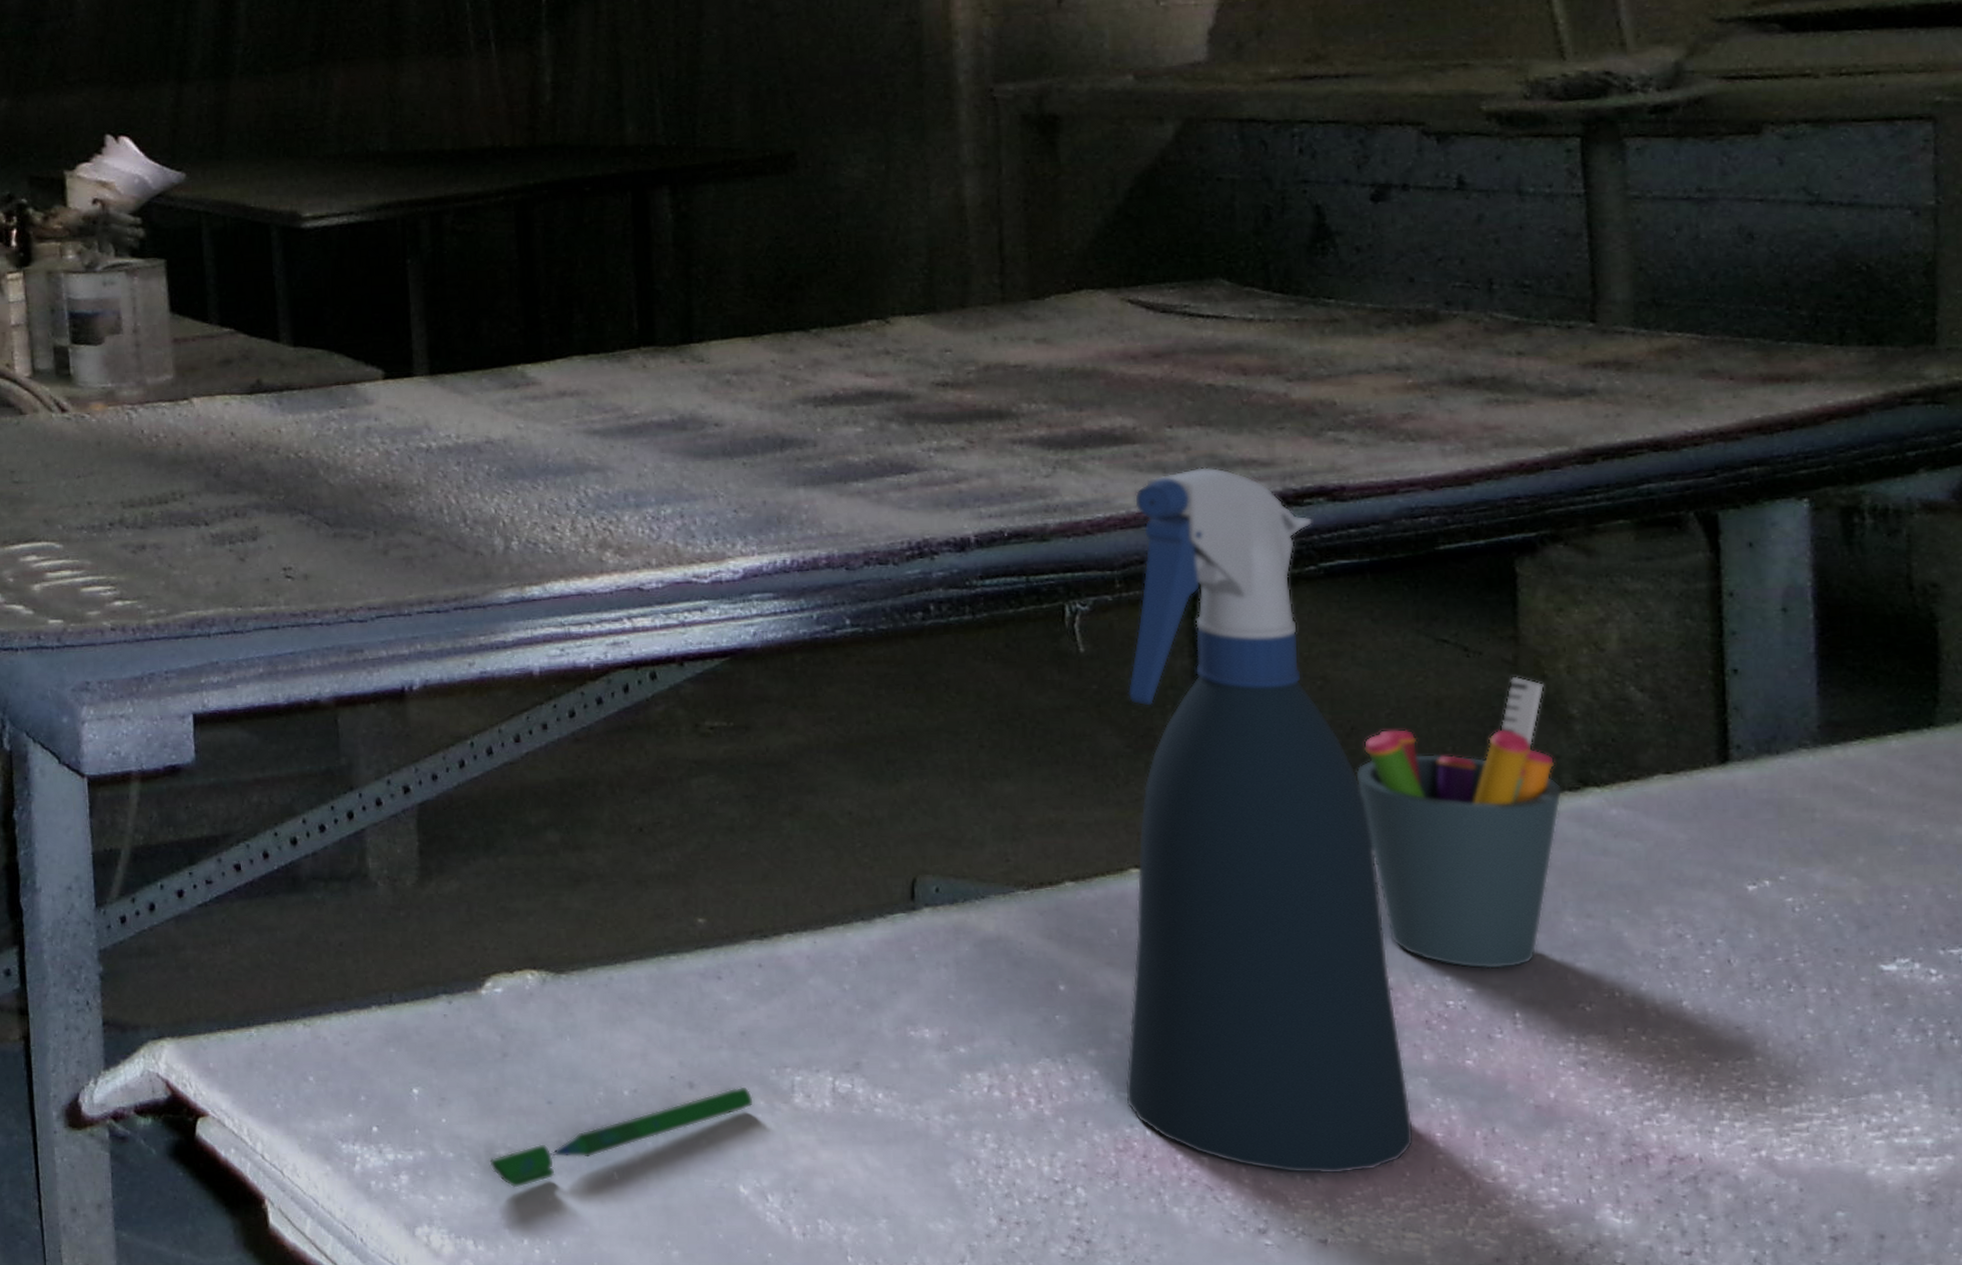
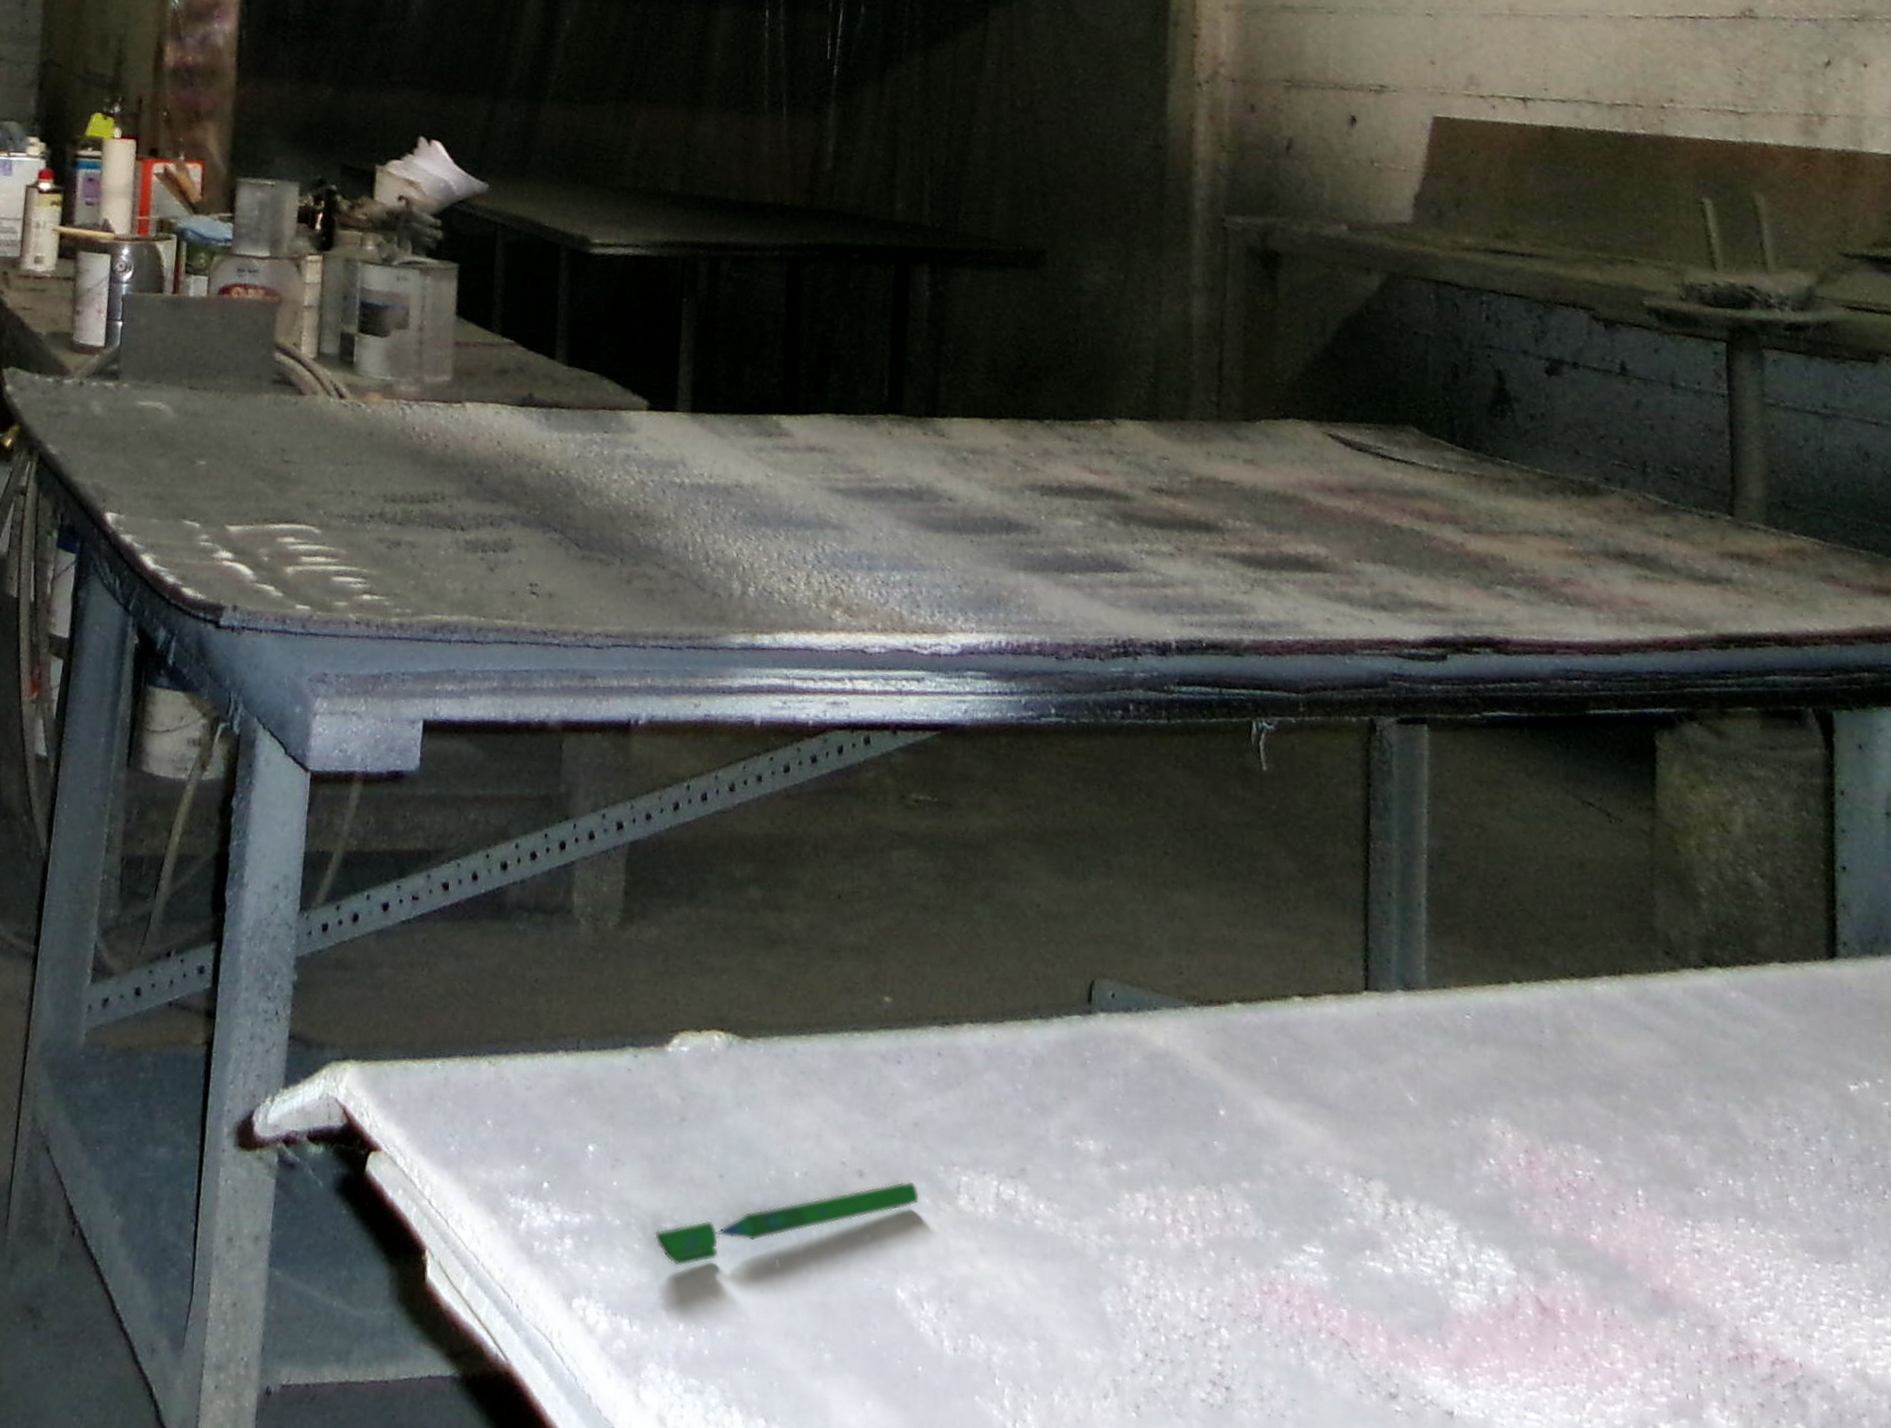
spray bottle: present [1124,467,1415,1174] -> none [1273,603,1540,1342]
pen holder: present [1354,676,1563,969] -> none [1504,847,1689,1143]

